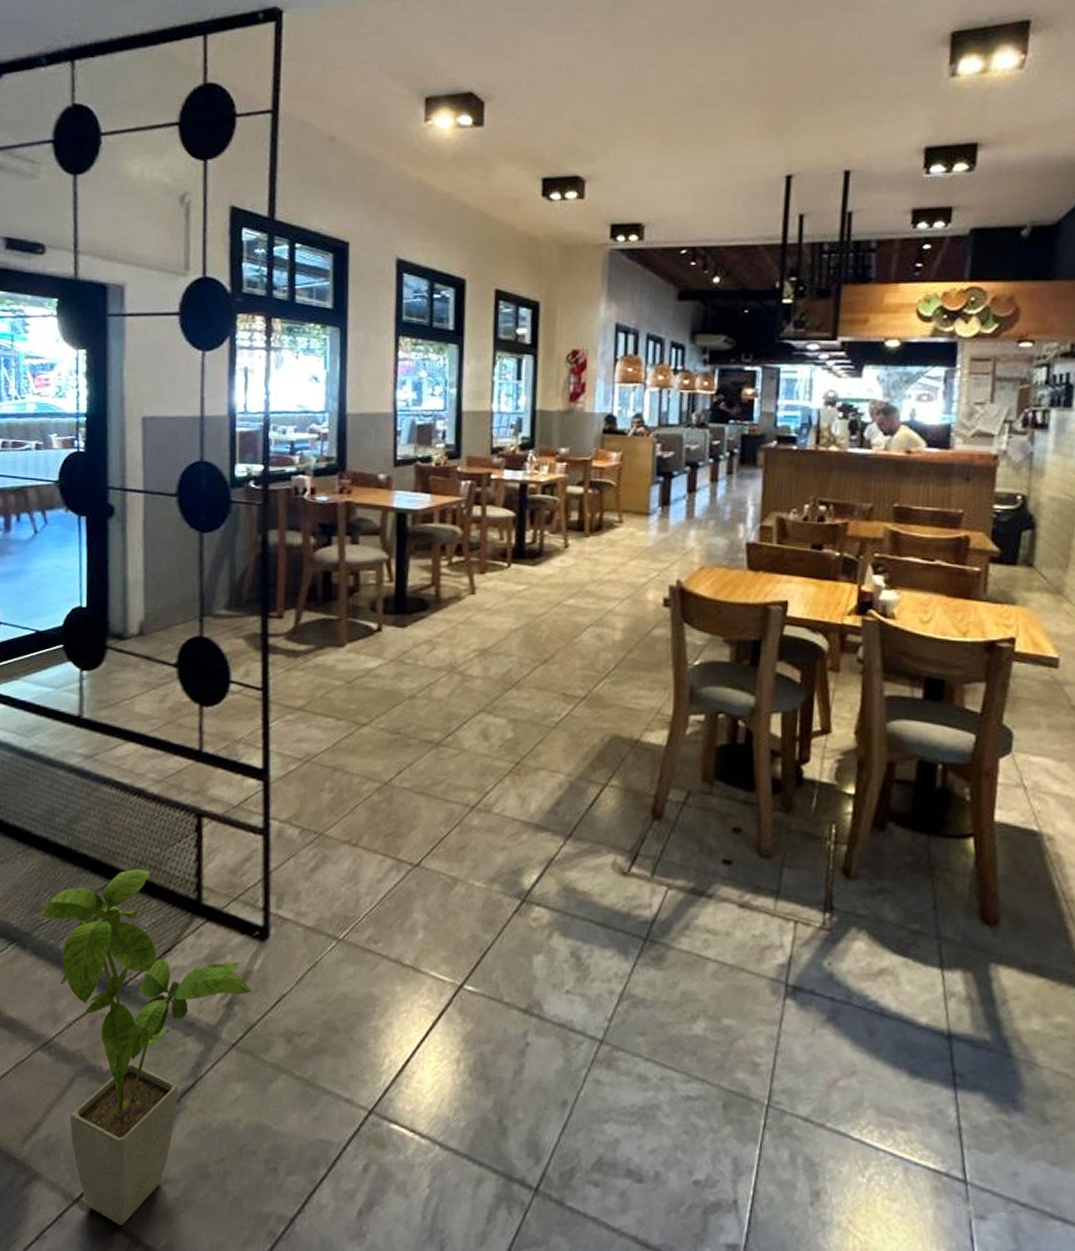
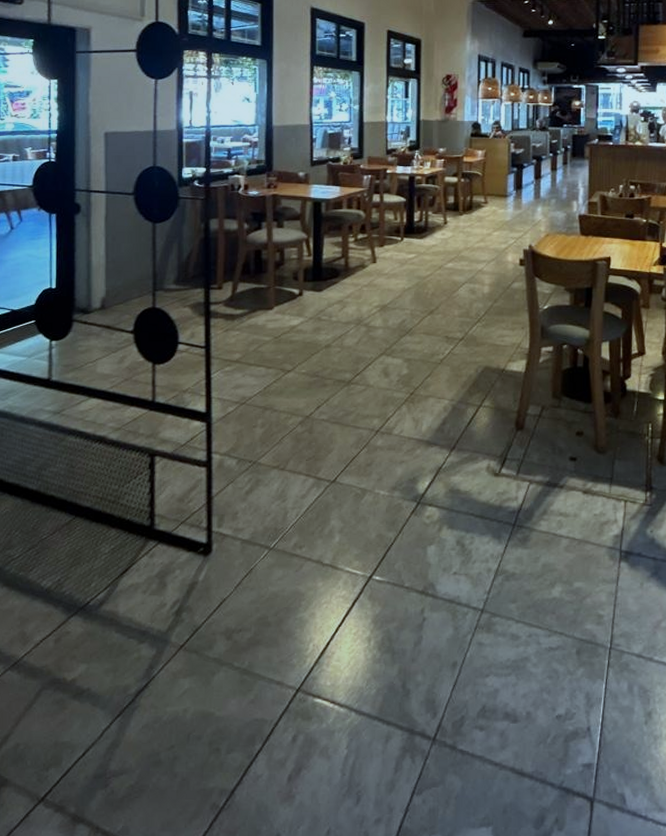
house plant: present [40,869,252,1225] -> none [12,504,197,817]

